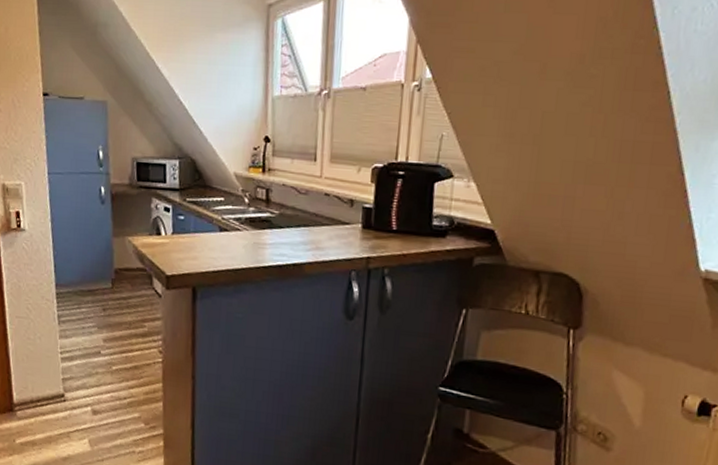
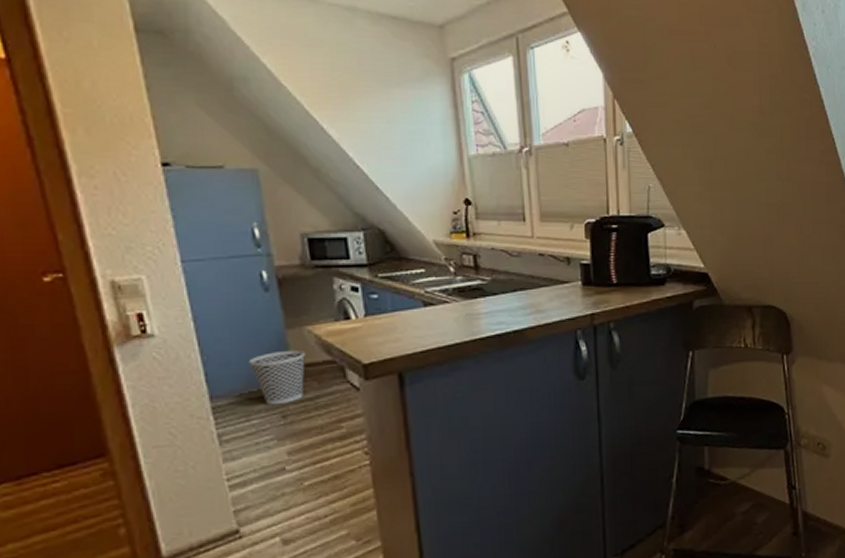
wastebasket: none [84,254,126,299] -> present [248,349,307,406]

